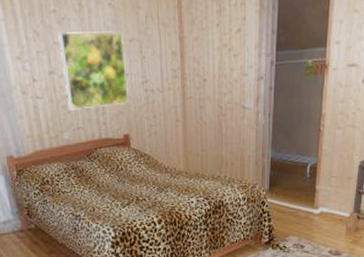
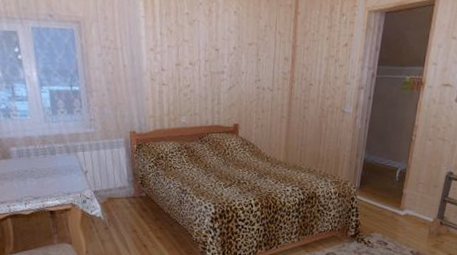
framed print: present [58,31,129,110] -> none [187,31,244,98]

